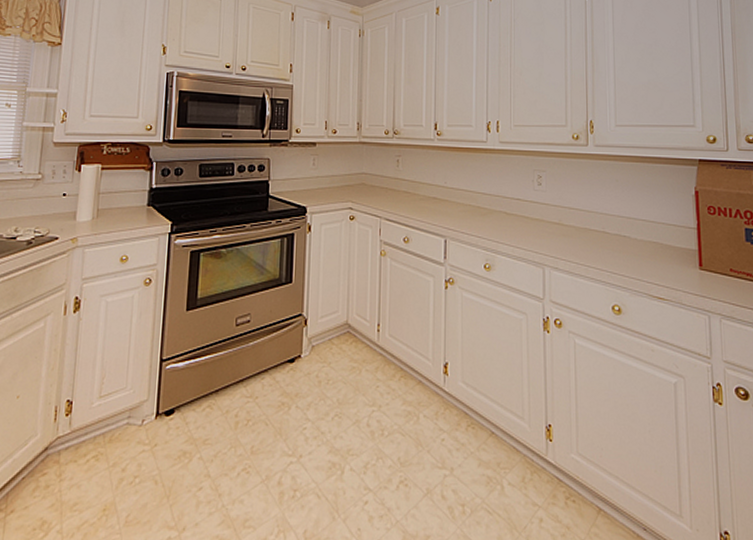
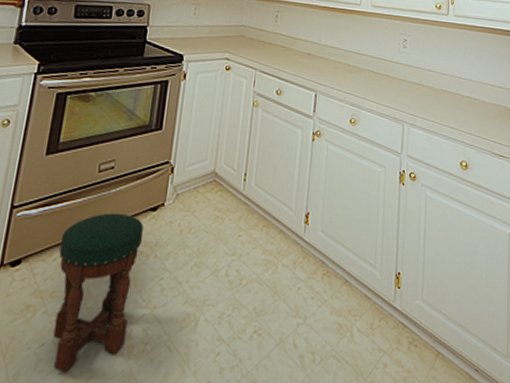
stool: none [206,365,283,514] -> present [52,213,144,372]

